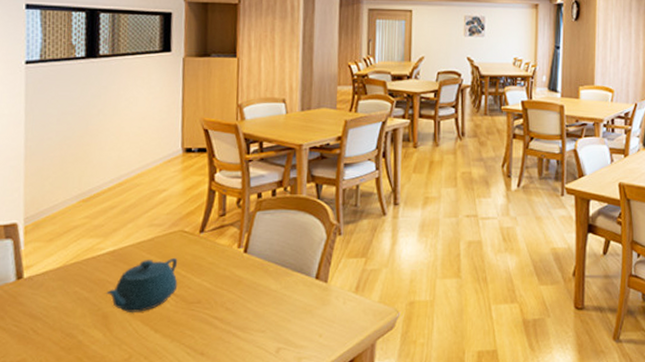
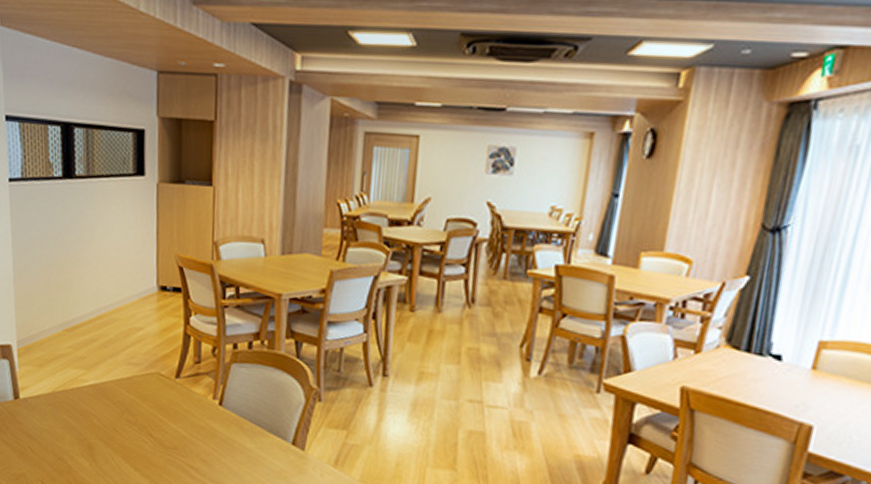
teapot: present [106,257,178,312] -> none [91,398,155,449]

